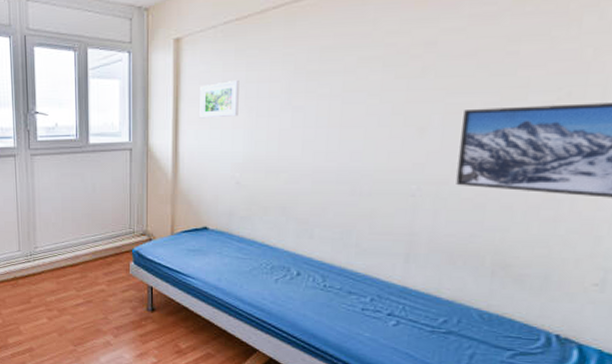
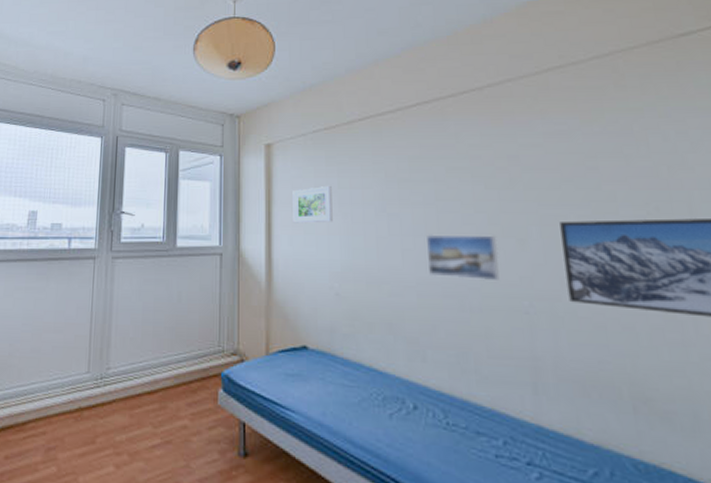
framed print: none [326,124,398,167] -> present [427,234,500,280]

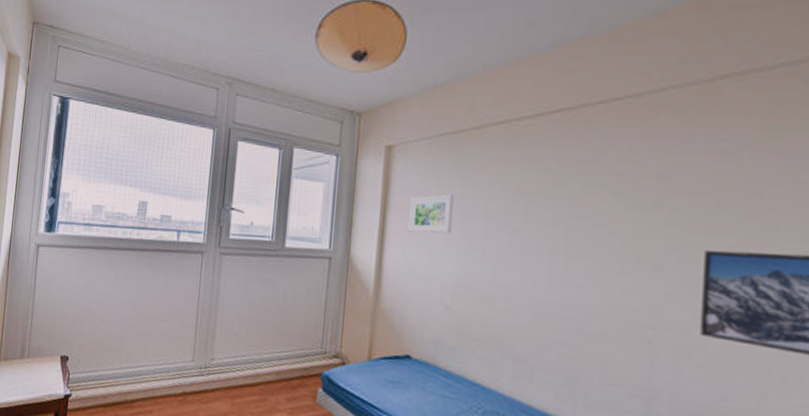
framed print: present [427,234,500,280] -> none [549,253,630,307]

